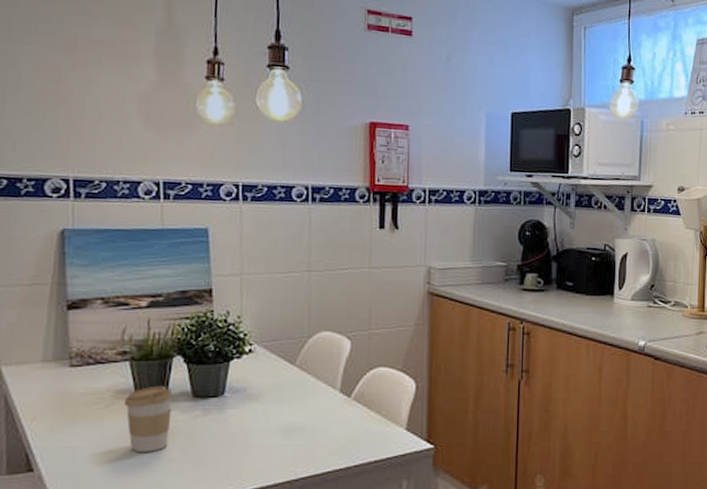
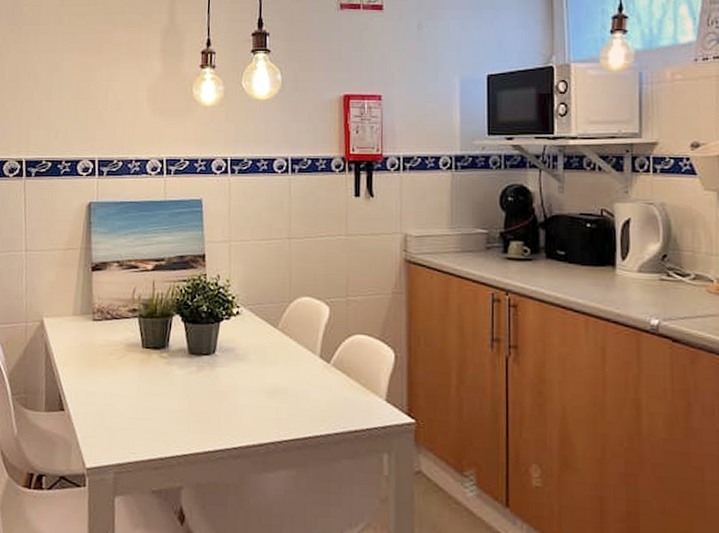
coffee cup: present [123,385,173,452] -> none [133,341,172,402]

